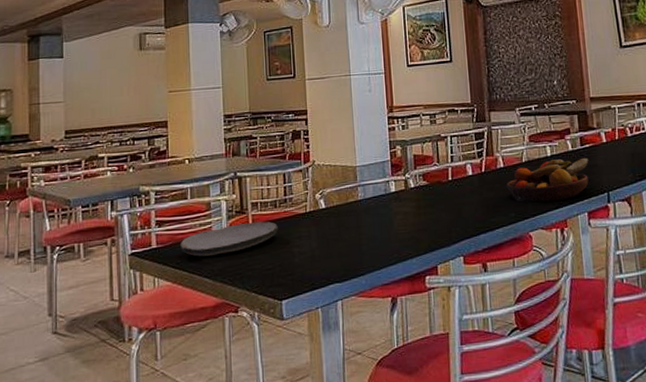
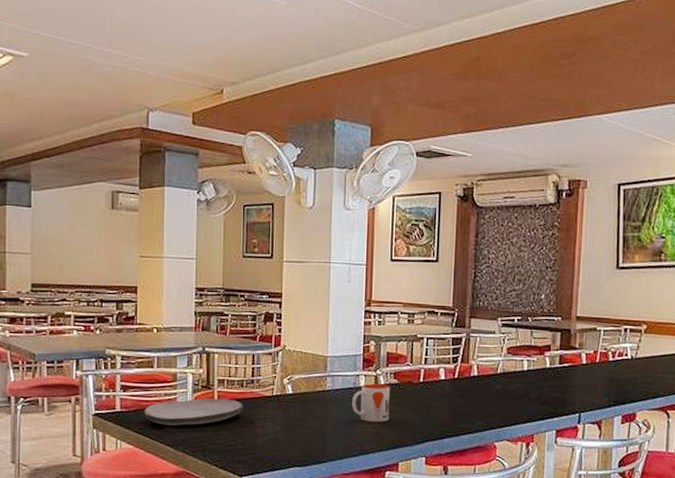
mug: none [385,187,423,227] -> present [352,383,390,423]
fruit bowl: present [506,158,589,203] -> none [477,374,565,416]

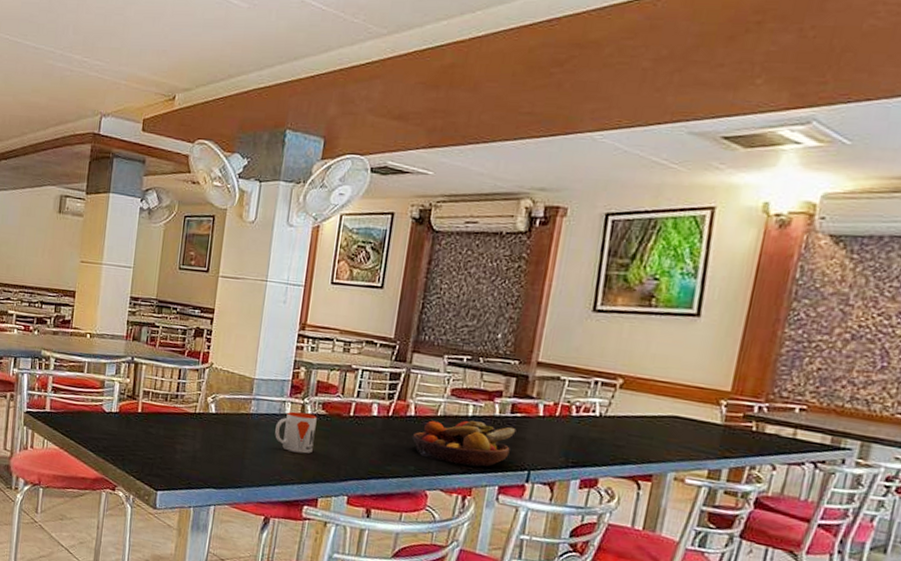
plate: present [144,397,243,426] -> none [71,406,166,434]
fruit bowl: none [477,374,565,416] -> present [411,420,517,467]

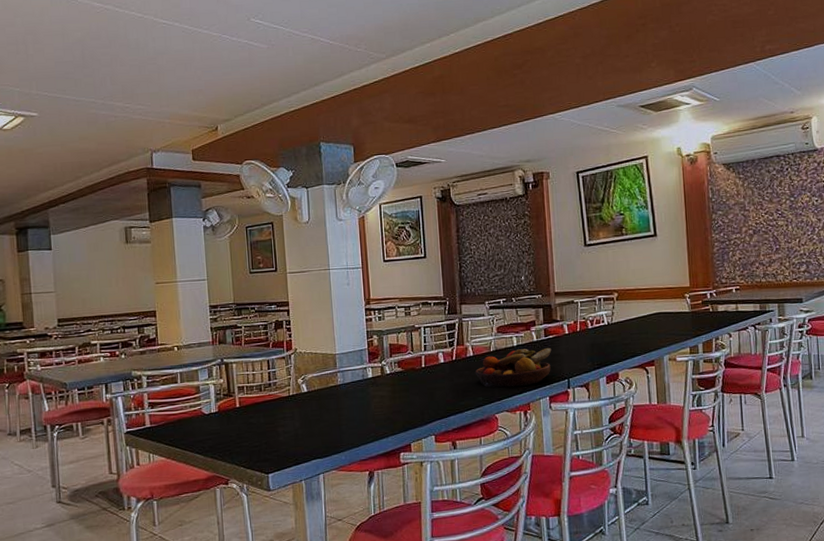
mug: present [275,411,317,454] -> none [362,373,398,410]

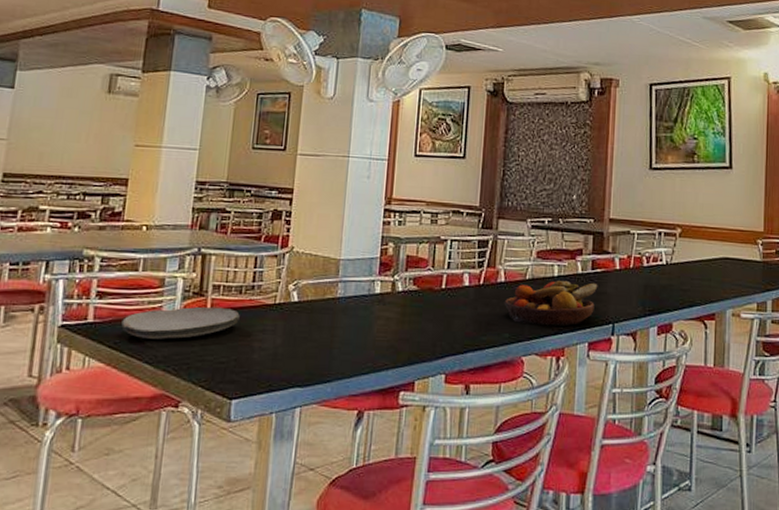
plate: none [172,403,264,435] -> present [121,306,240,340]

